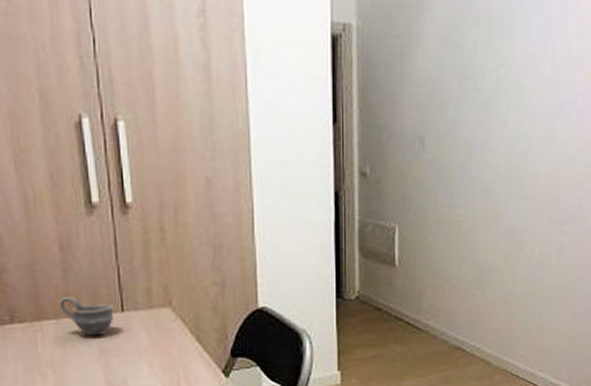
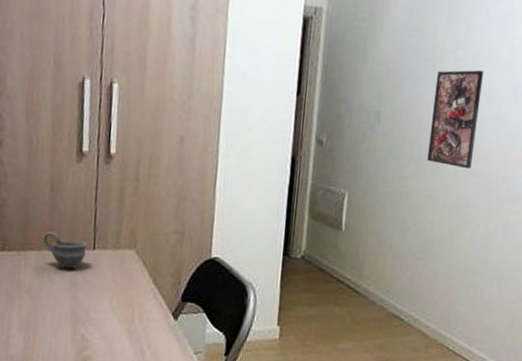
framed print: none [477,87,527,193] -> present [427,70,483,169]

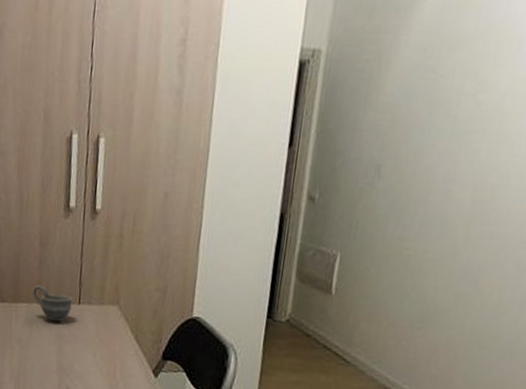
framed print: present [427,70,483,169] -> none [433,115,509,231]

